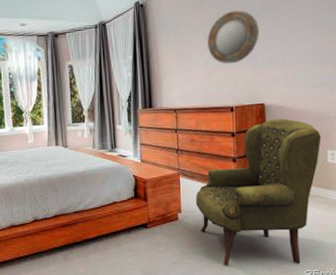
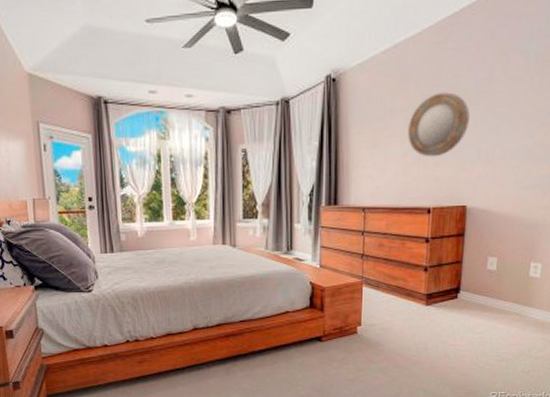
armchair: present [195,118,321,266] -> none [377,224,526,385]

